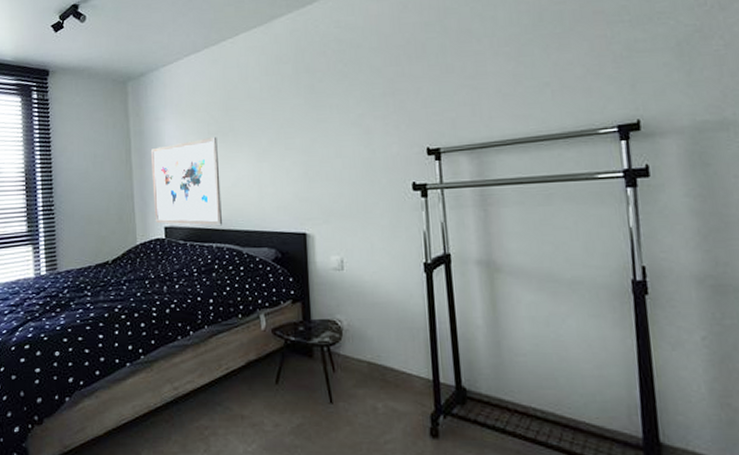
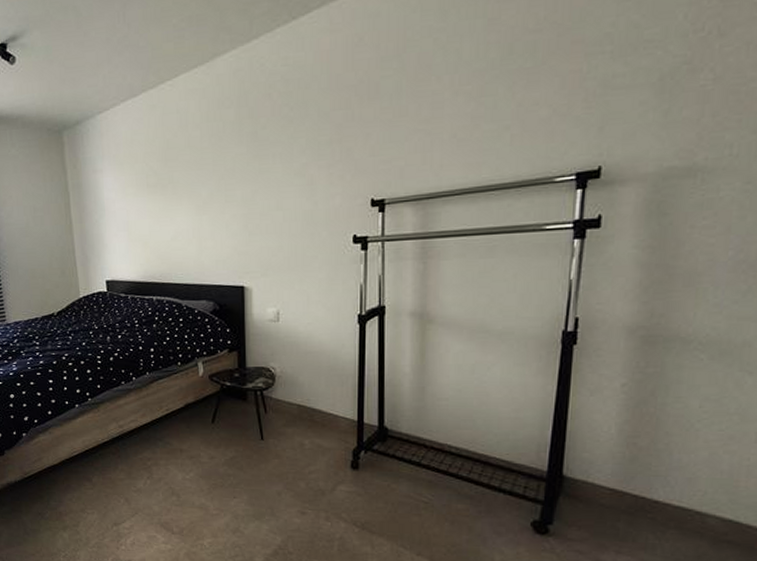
wall art: present [151,137,222,226] -> none [90,189,162,279]

